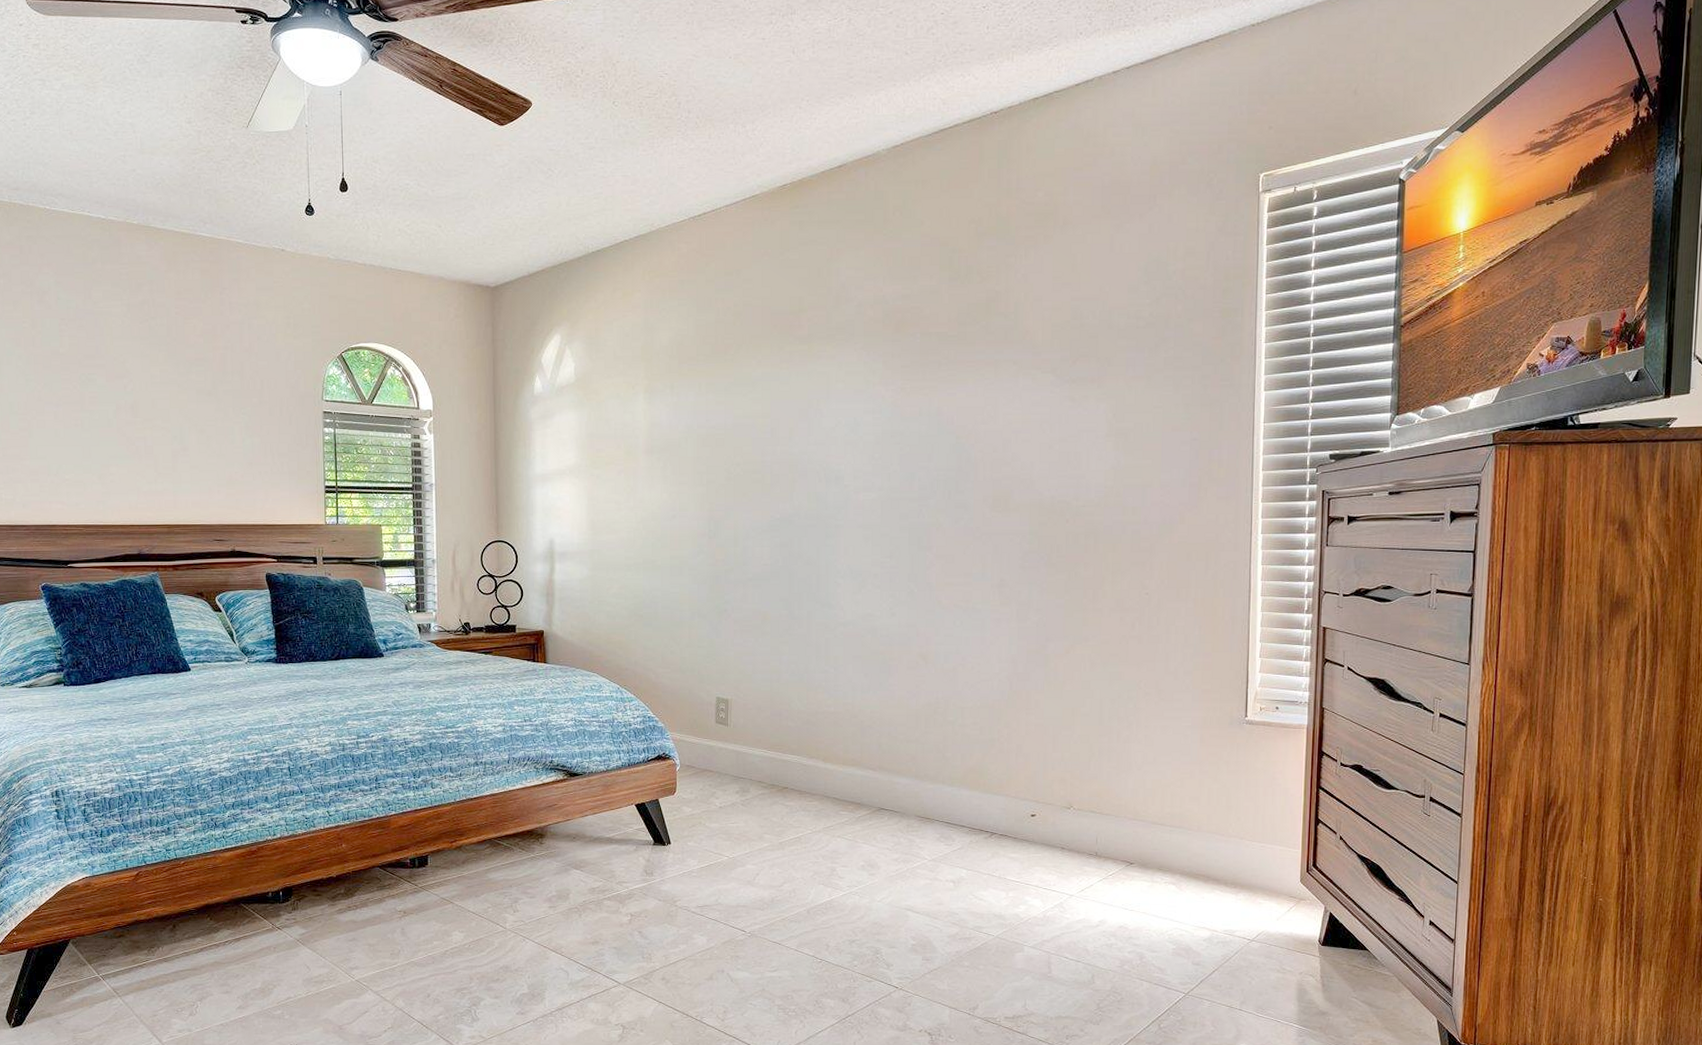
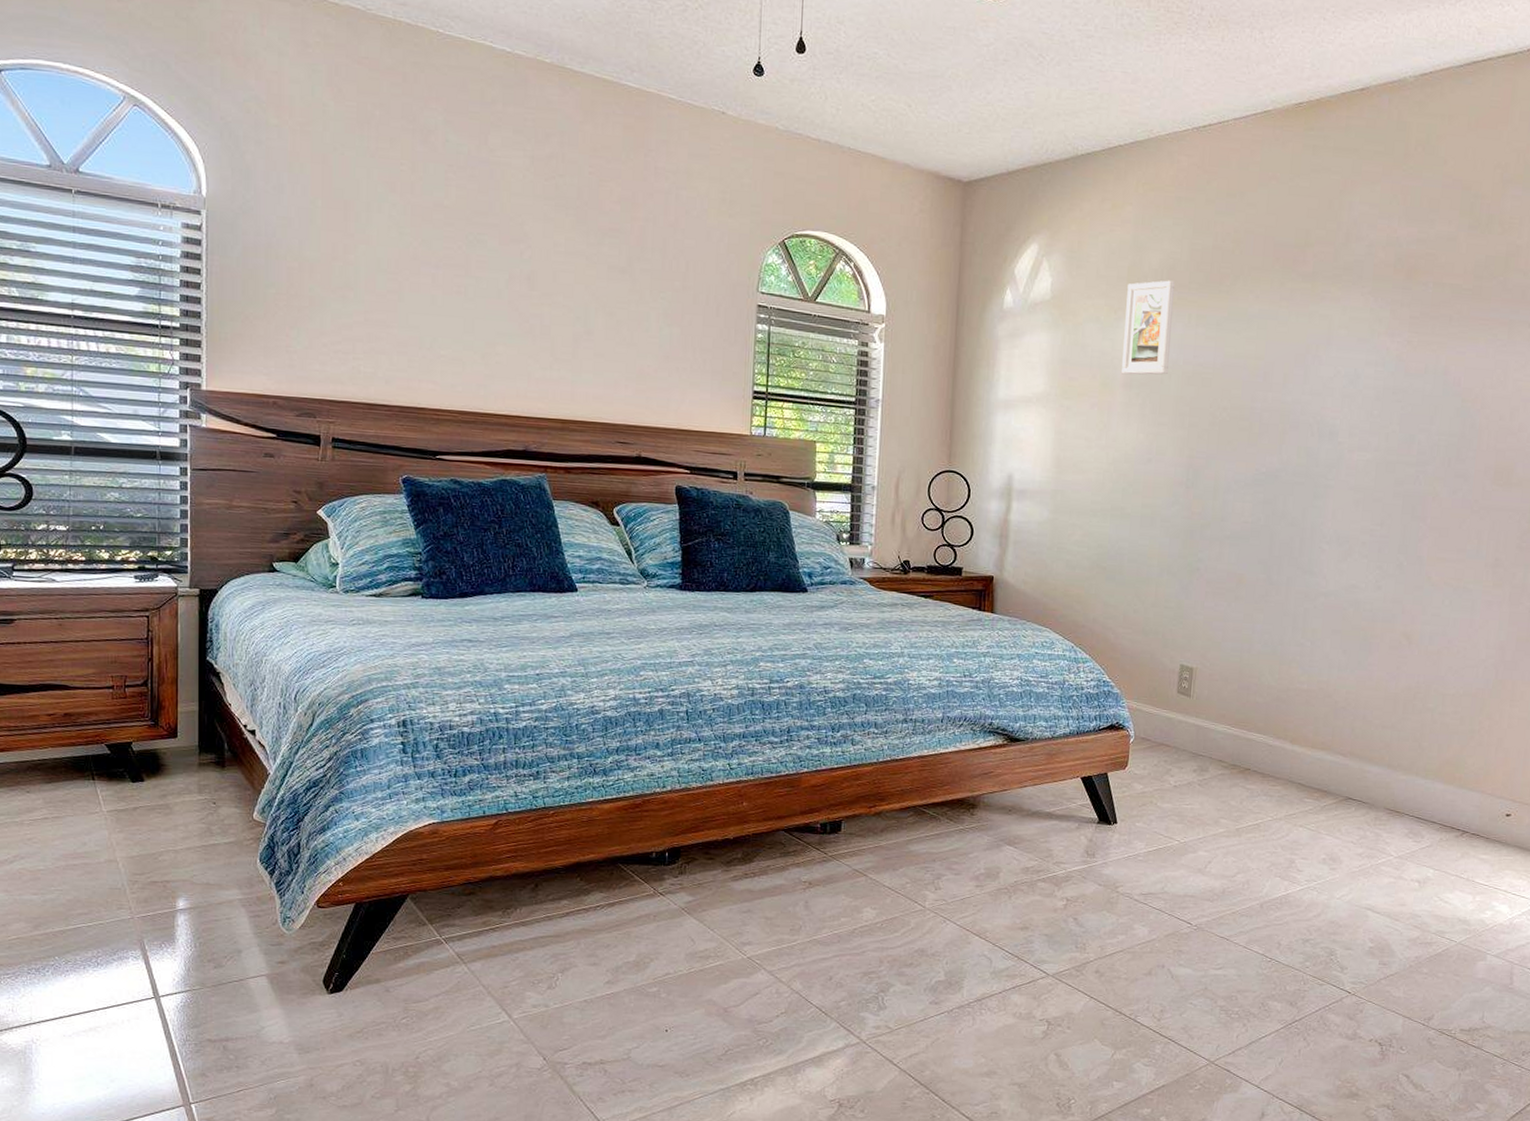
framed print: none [642,355,684,442] -> present [1121,280,1175,375]

